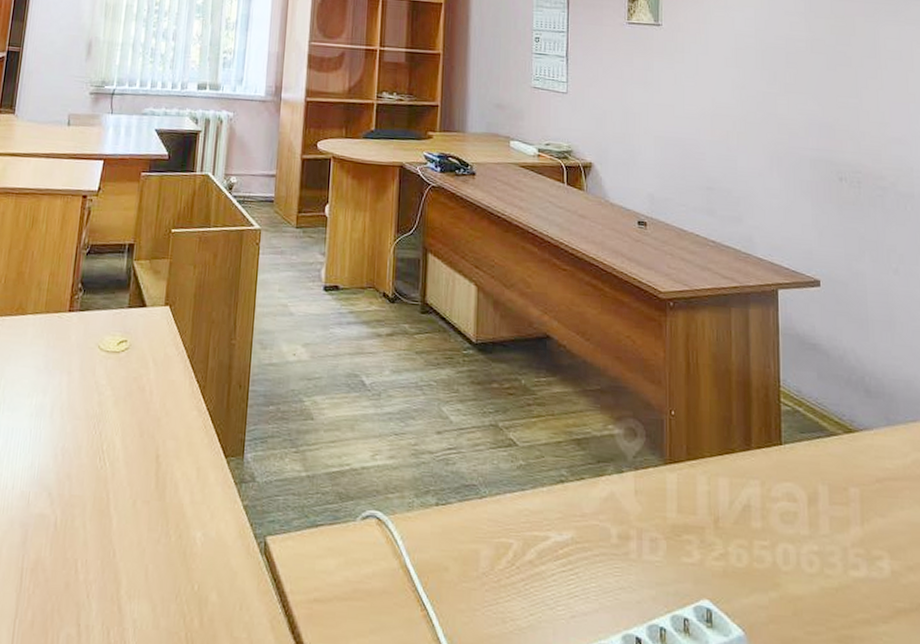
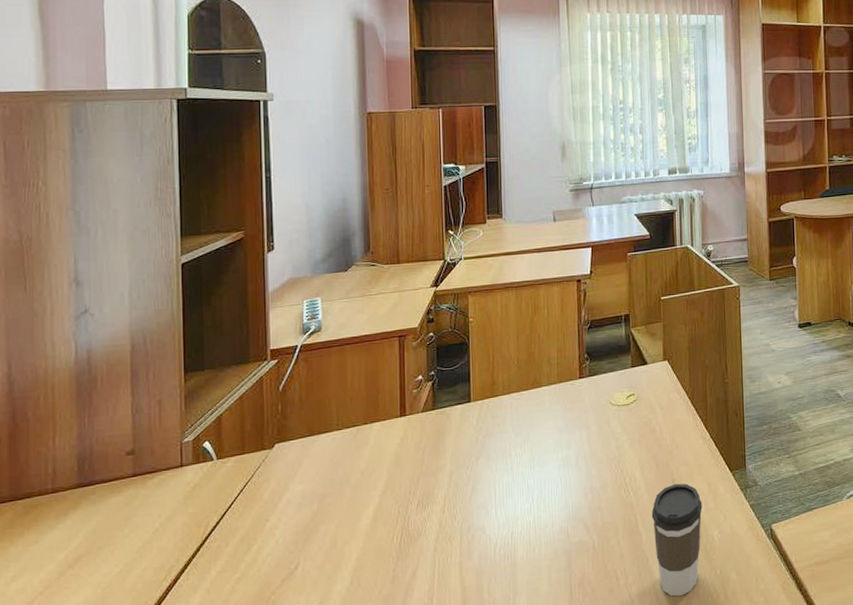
coffee cup: none [125,461,188,610] -> present [651,483,703,597]

